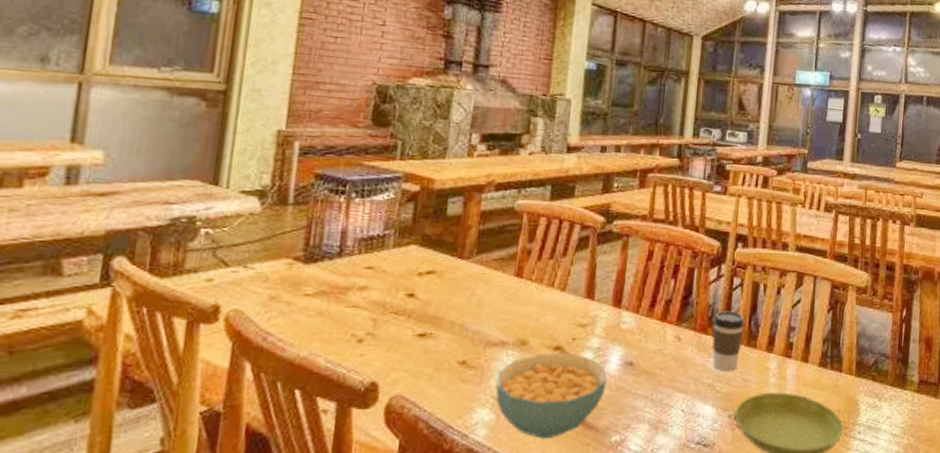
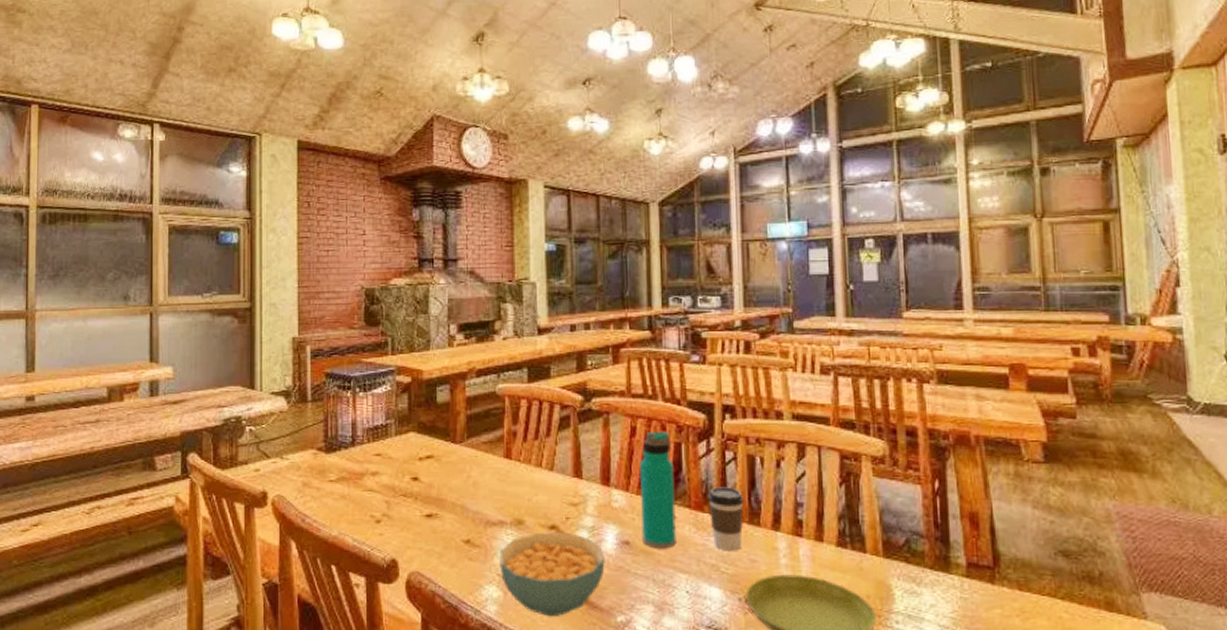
water bottle: none [646,255,686,370] -> present [640,431,676,549]

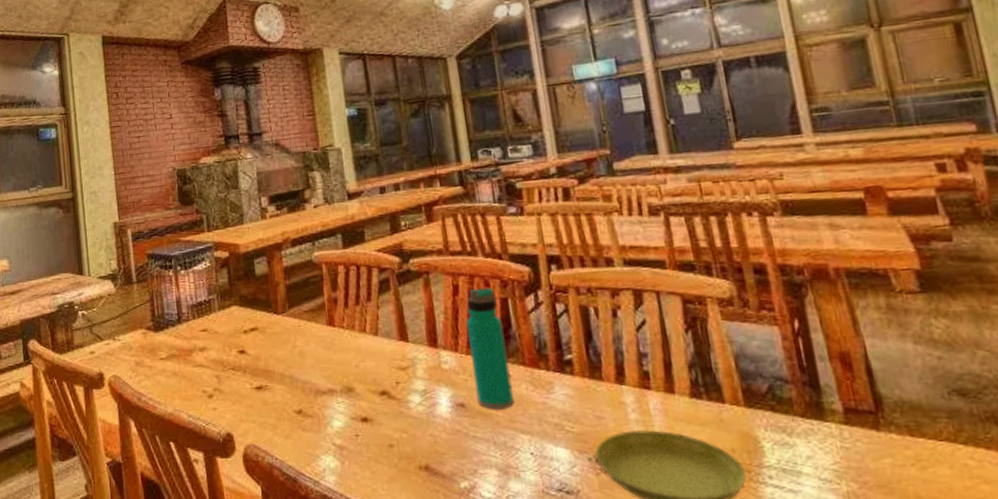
cereal bowl: present [499,532,605,617] -> none [332,397,442,486]
coffee cup: present [707,487,745,553] -> none [542,341,585,410]

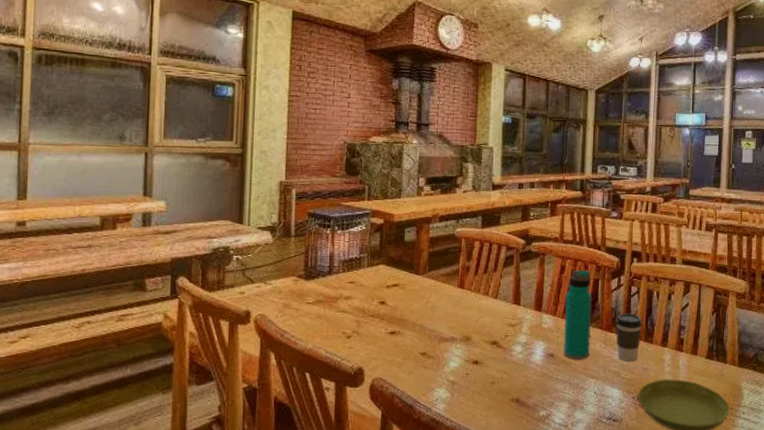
coffee cup: none [542,341,585,410] -> present [615,313,643,363]

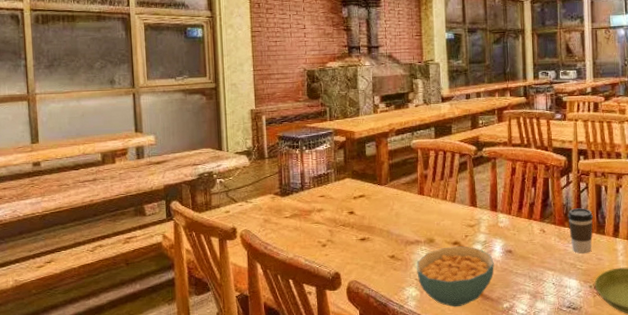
cereal bowl: none [449,346,534,413] -> present [416,246,494,307]
water bottle: present [564,269,592,360] -> none [519,170,545,255]

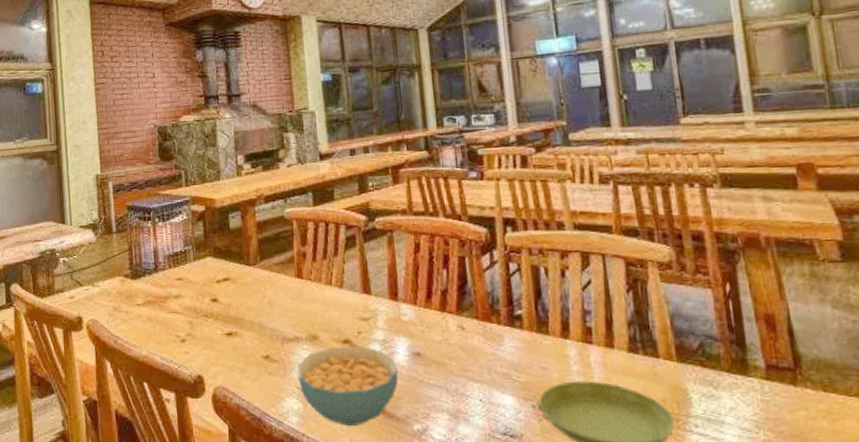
coffee cup: present [567,208,594,254] -> none [494,297,532,361]

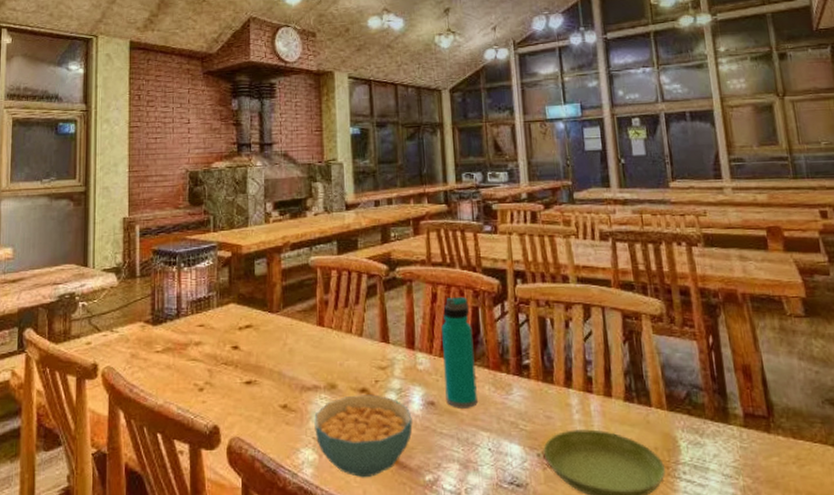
water bottle: none [426,246,467,359] -> present [441,296,478,408]

